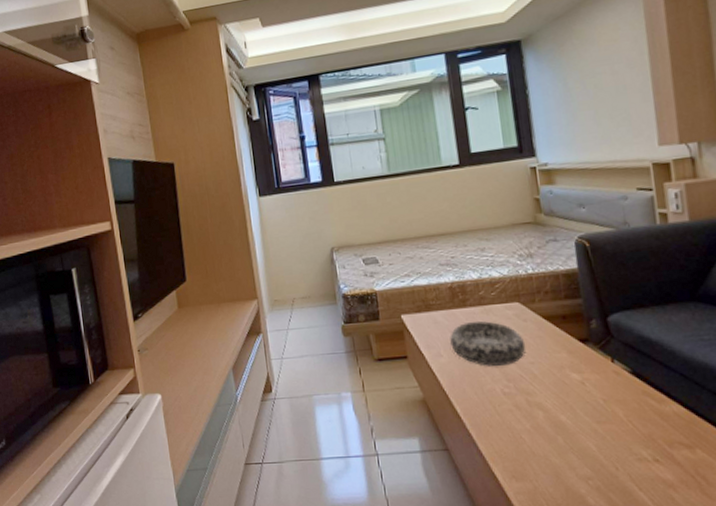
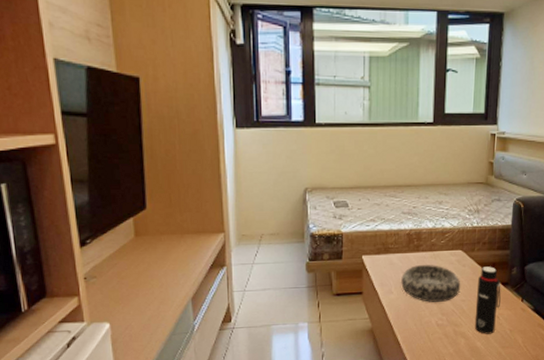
water bottle: none [546,320,583,405] -> present [474,266,501,334]

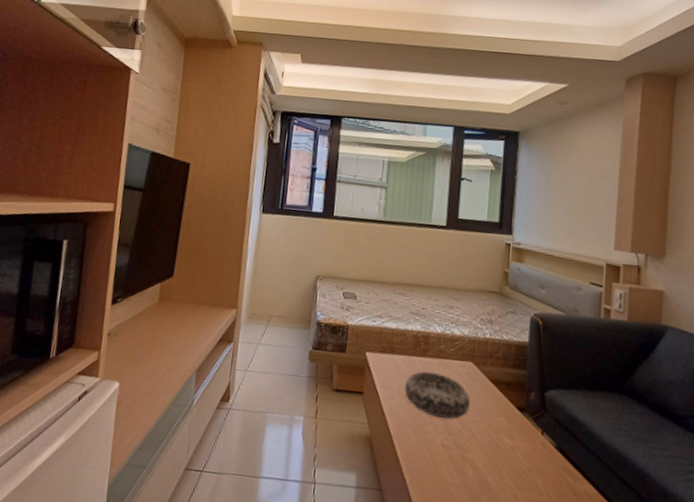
water bottle: present [474,266,501,334] -> none [485,385,517,469]

